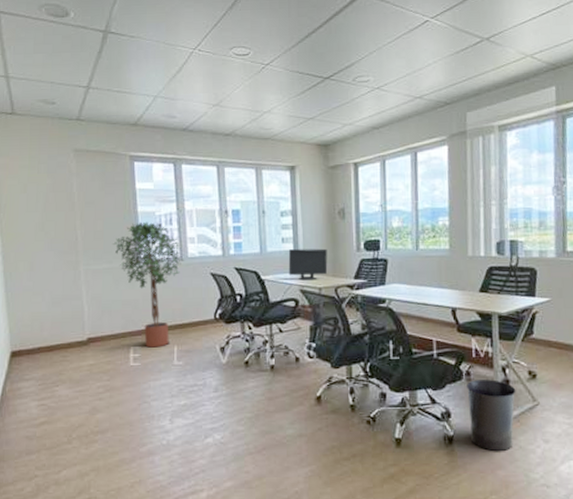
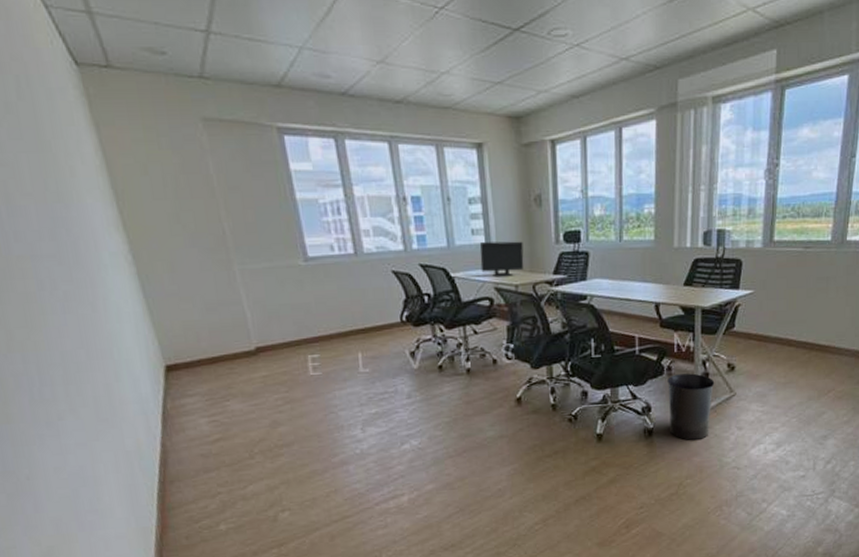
potted tree: present [113,221,184,348] -> none [271,211,359,356]

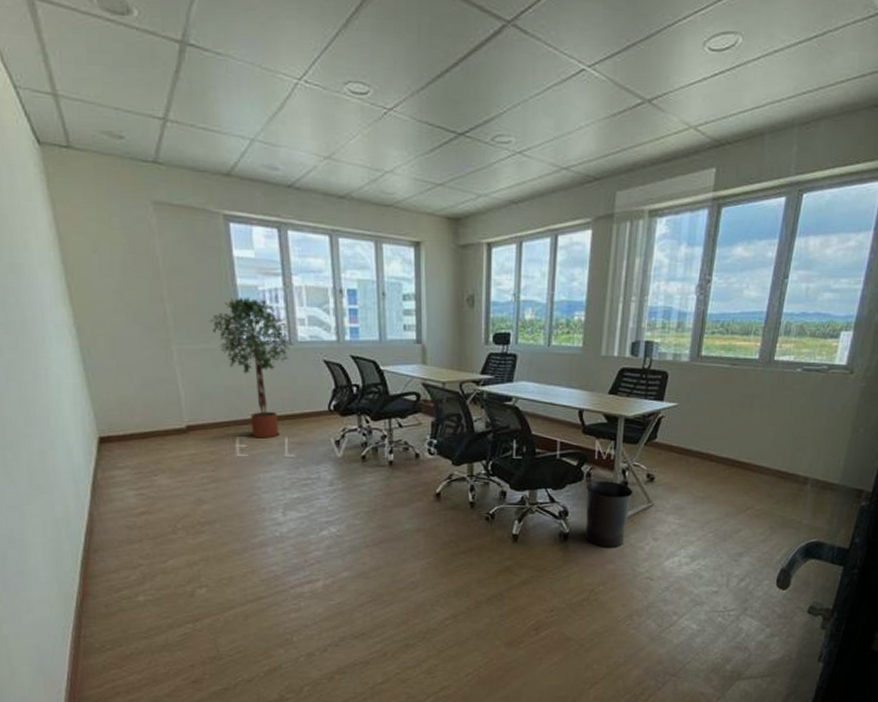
potted tree: none [271,211,359,356] -> present [209,296,293,439]
computer monitor: present [479,241,524,277] -> none [410,338,453,374]

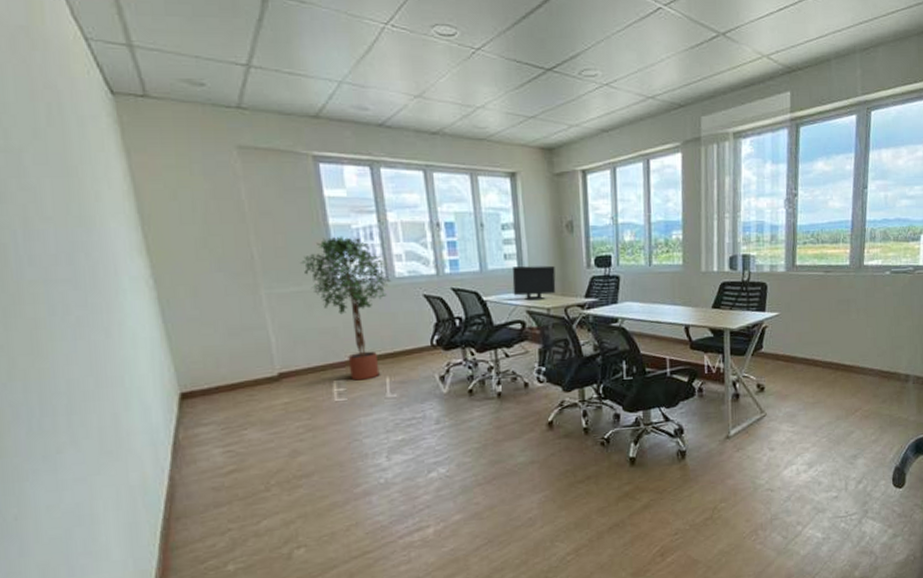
computer monitor: none [410,338,453,374] -> present [512,265,556,301]
waste bin: present [585,481,633,547] -> none [699,394,746,463]

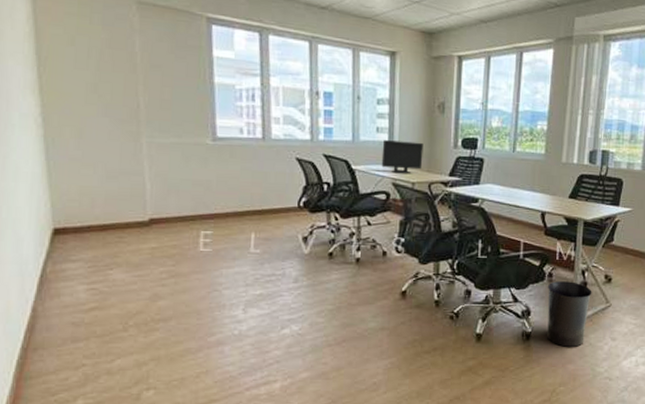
potted tree: present [301,236,391,381] -> none [183,94,266,234]
waste bin: none [699,394,746,463] -> present [547,281,592,347]

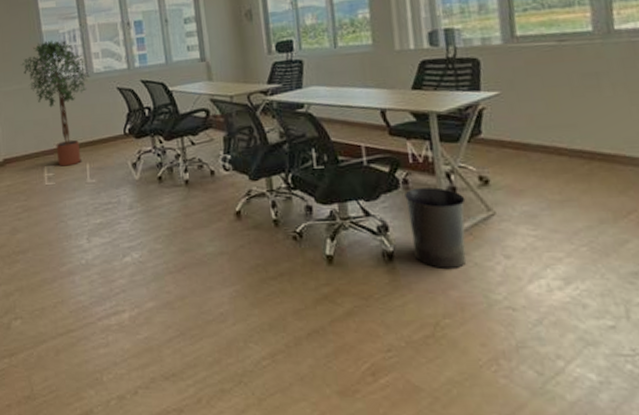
potted tree: none [183,94,266,234] -> present [21,40,90,167]
computer monitor: present [381,140,424,174] -> none [195,54,238,89]

